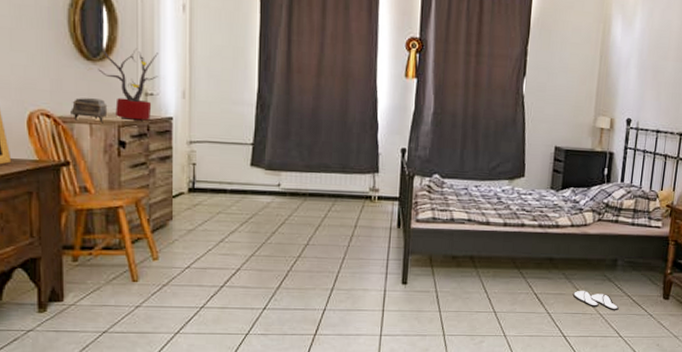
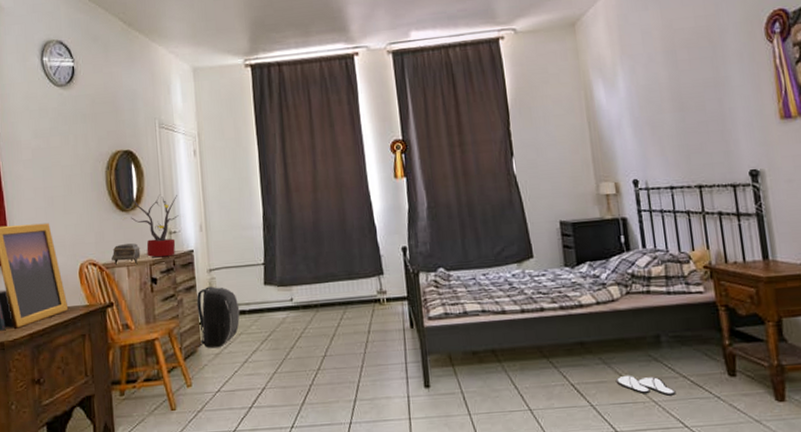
backpack: none [168,159,221,223] -> present [196,286,240,348]

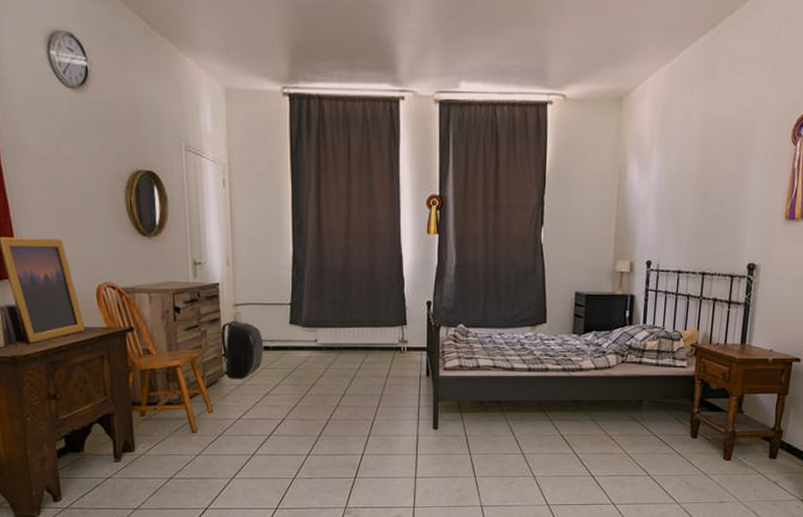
jewelry box: present [111,242,141,264] -> none [132,269,163,291]
decorative plant: present [122,194,179,258] -> none [144,219,205,287]
slippers: present [615,375,676,396] -> none [599,431,646,450]

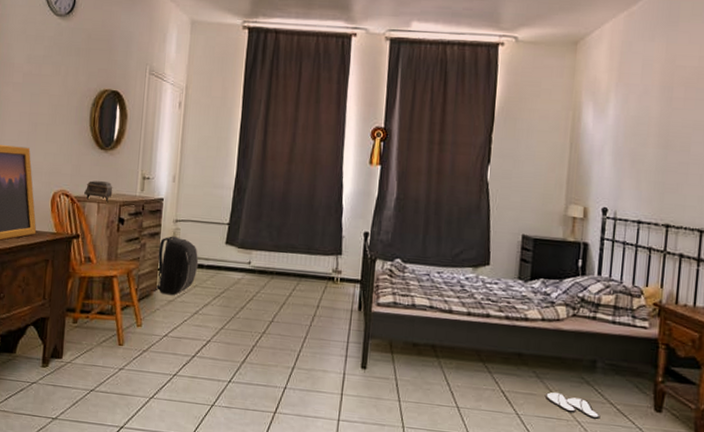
jewelry box: none [132,269,163,291] -> present [84,180,113,202]
slippers: none [599,431,646,450] -> present [545,392,600,419]

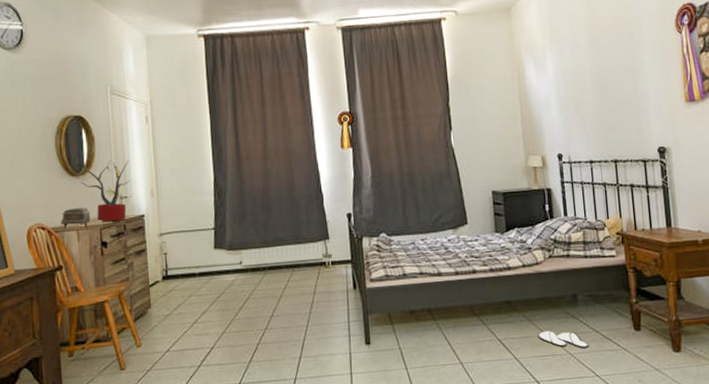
decorative plant: none [100,134,156,201] -> present [72,159,130,222]
backpack: present [153,236,199,295] -> none [147,250,190,309]

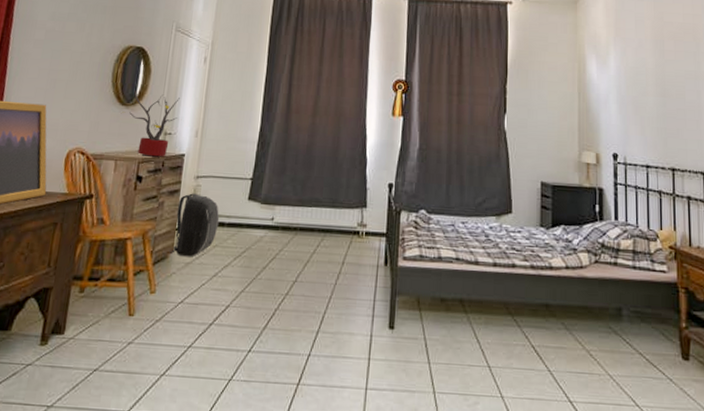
jewelry box: present [61,207,91,228] -> none [101,136,132,159]
backpack: none [147,250,190,309] -> present [169,193,220,256]
slippers: present [537,330,589,349] -> none [575,344,631,371]

